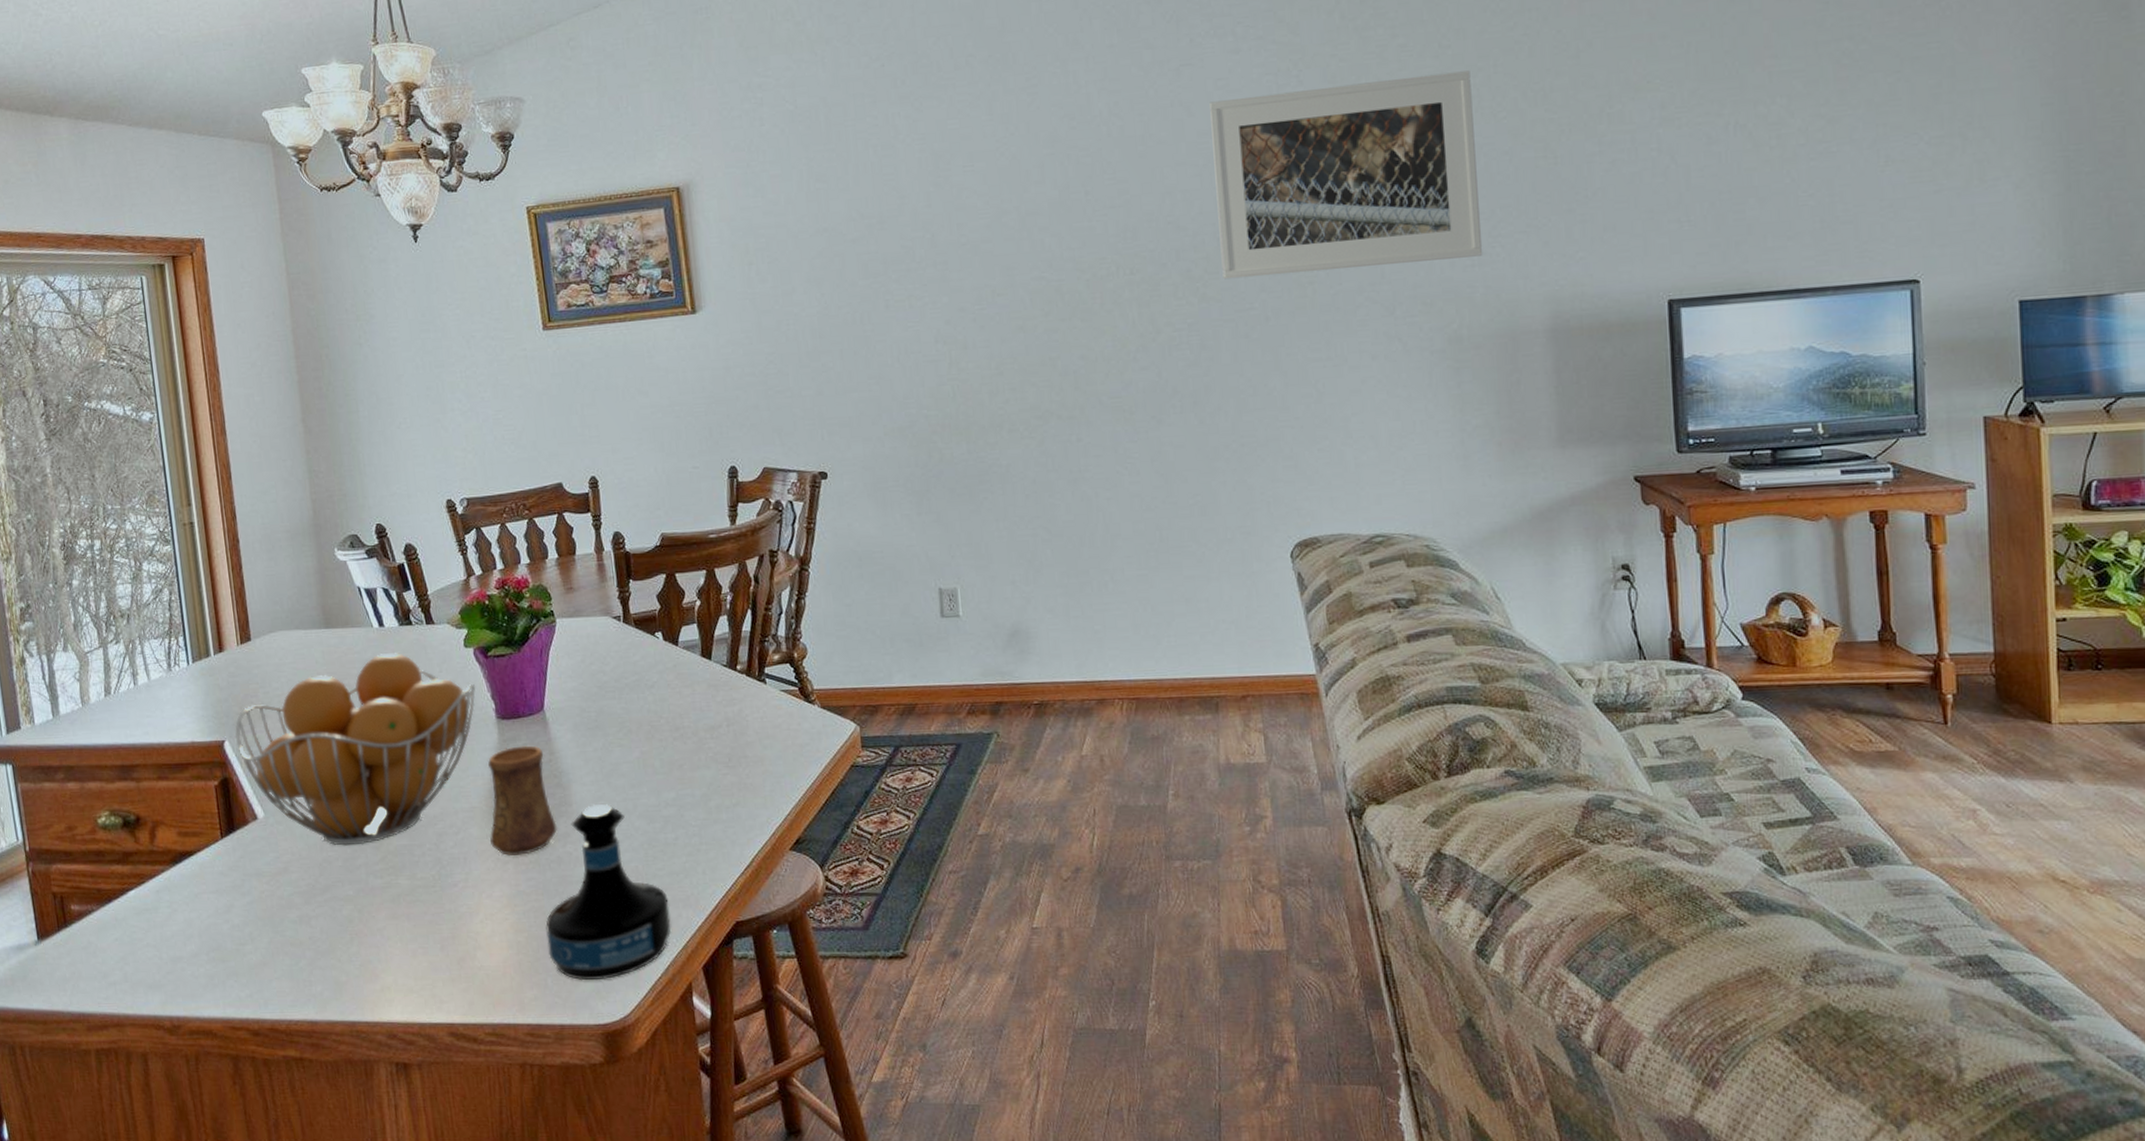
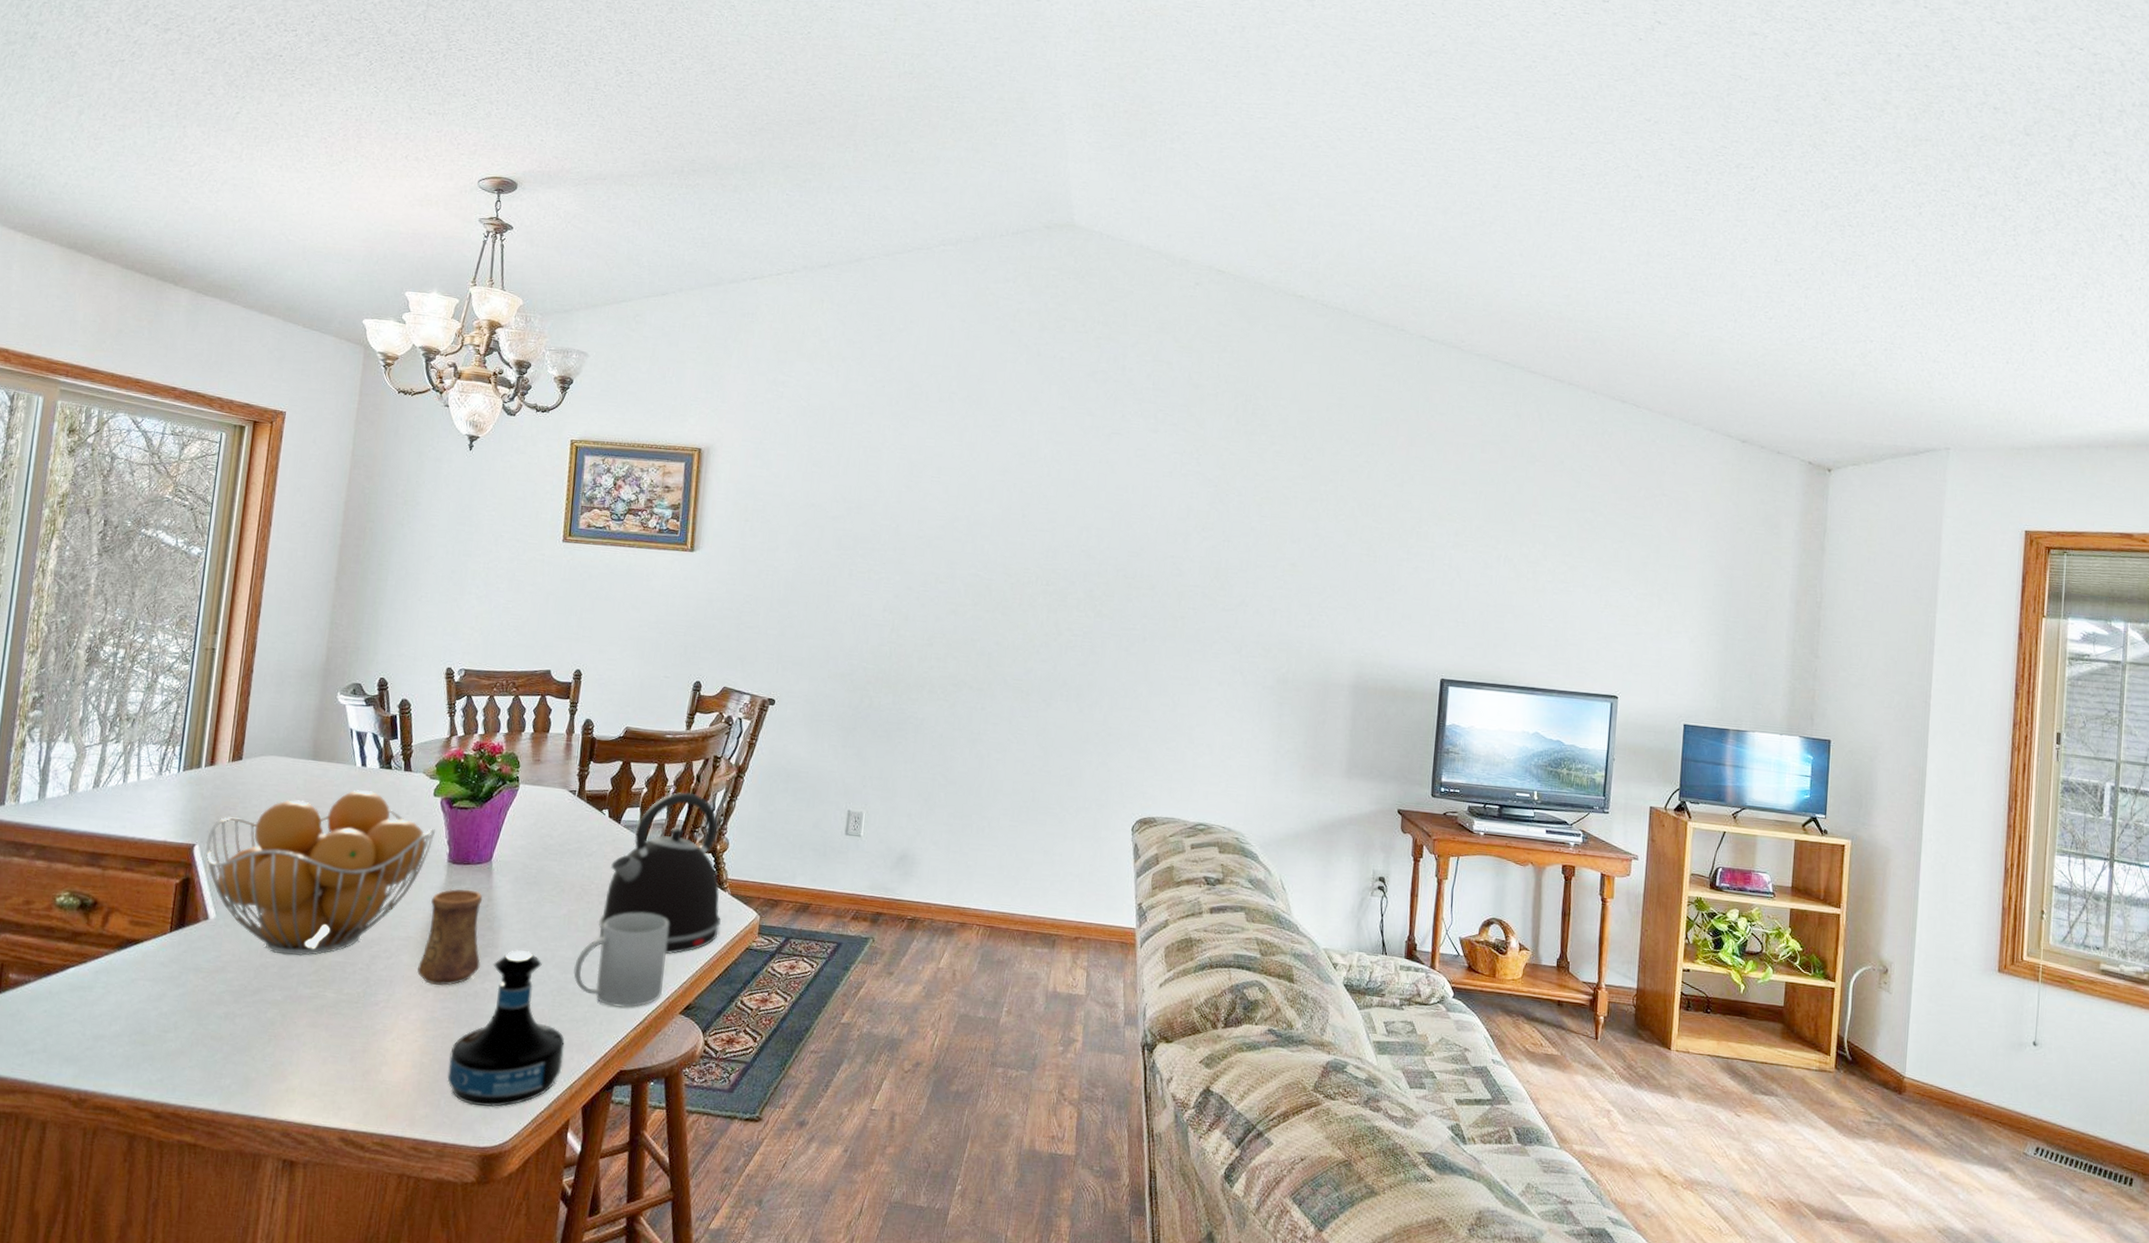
mug: none [661,742,765,852] -> present [573,912,669,1008]
kettle: none [677,597,816,785] -> present [599,792,721,954]
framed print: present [1209,70,1483,280] -> none [1116,465,1324,620]

